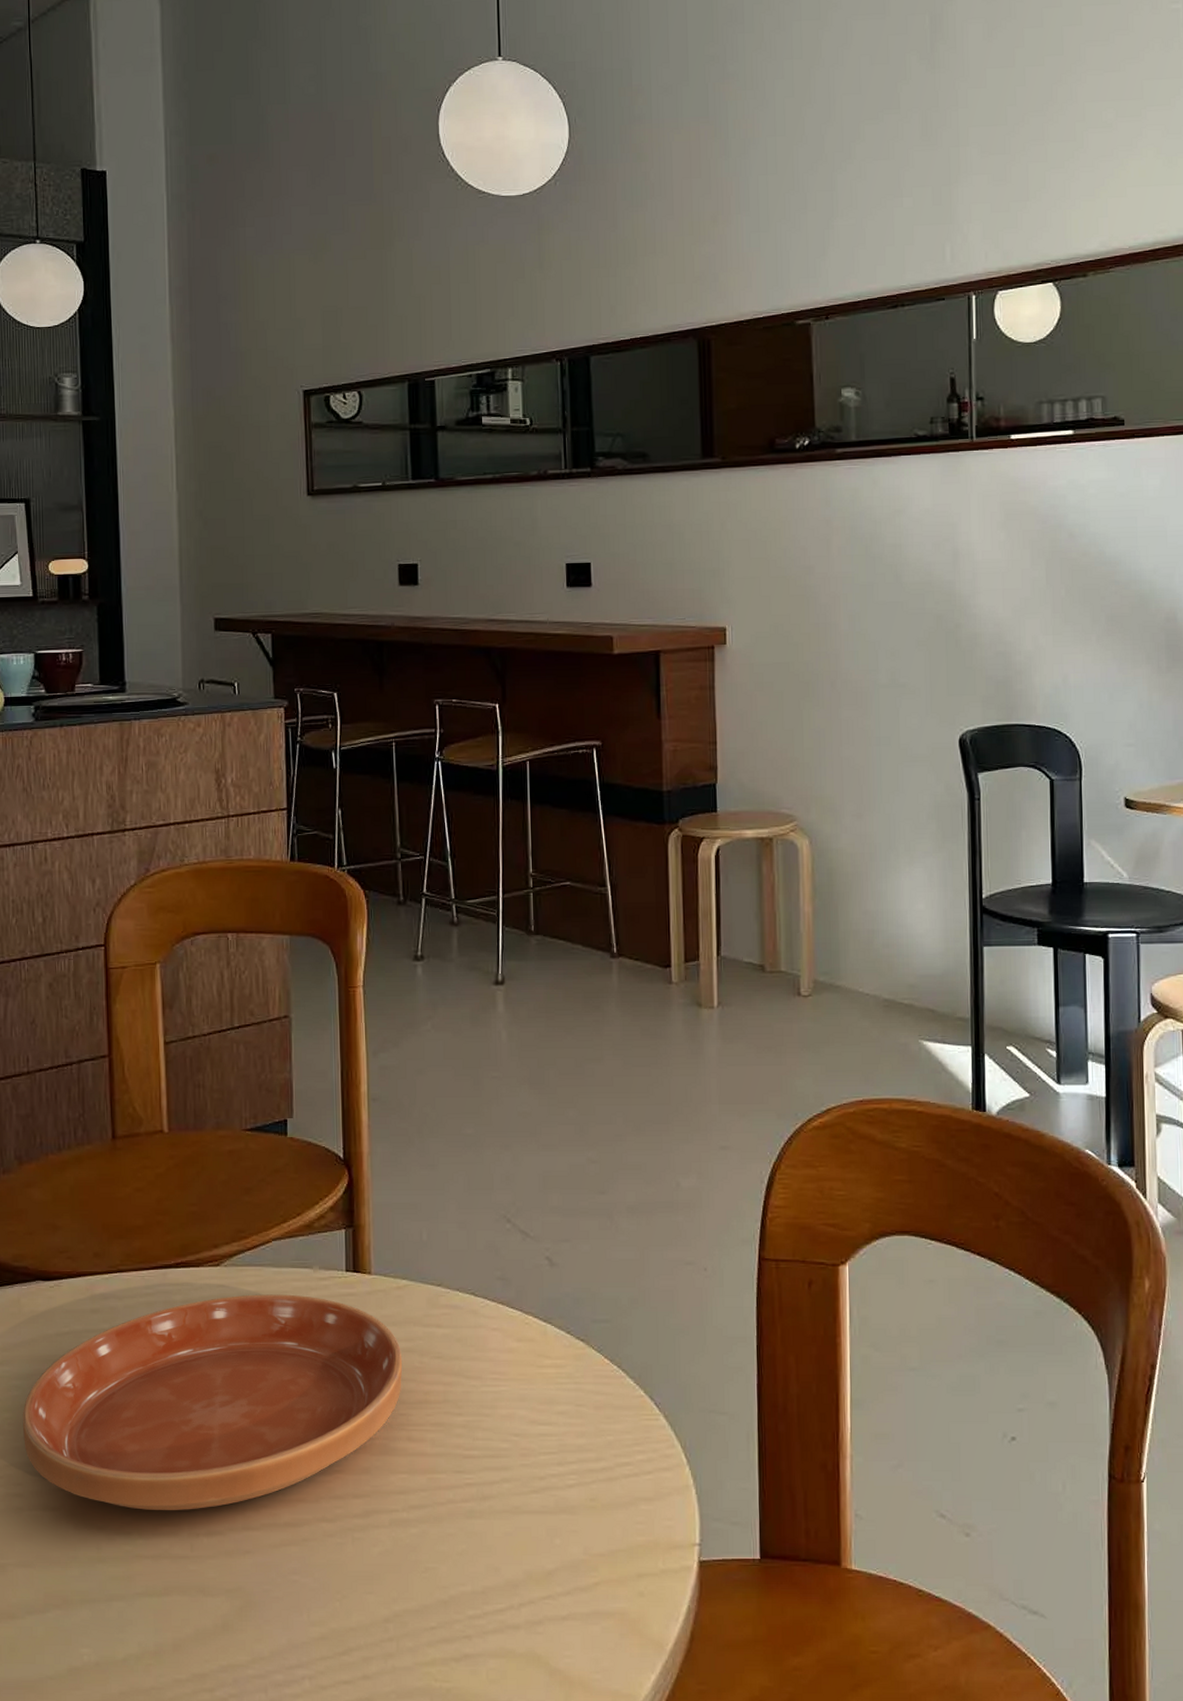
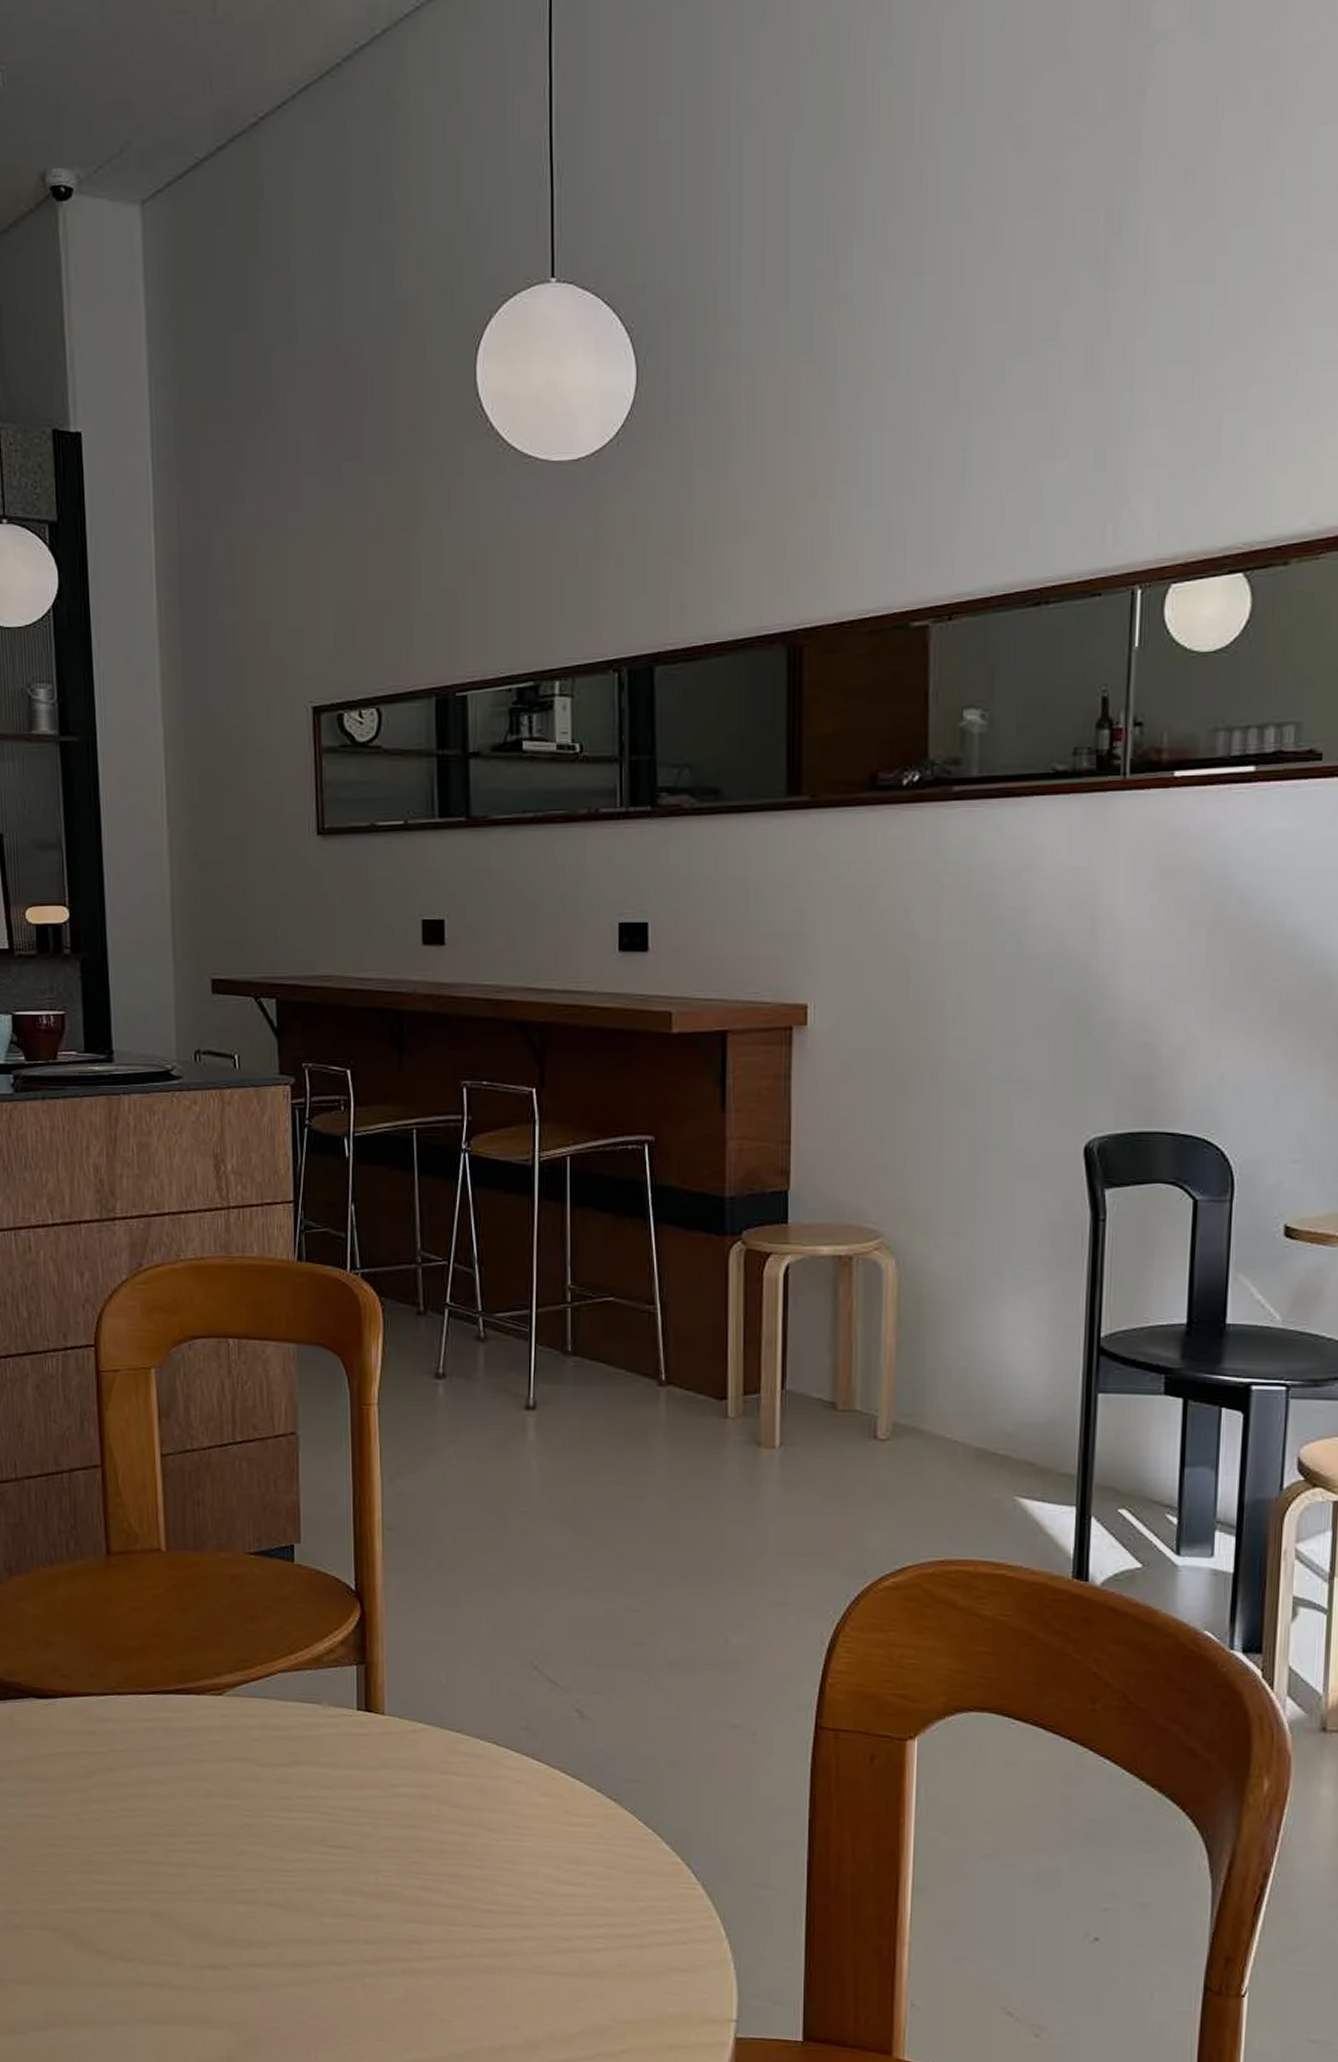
saucer: present [22,1294,403,1510] -> none [18,1727,418,1942]

